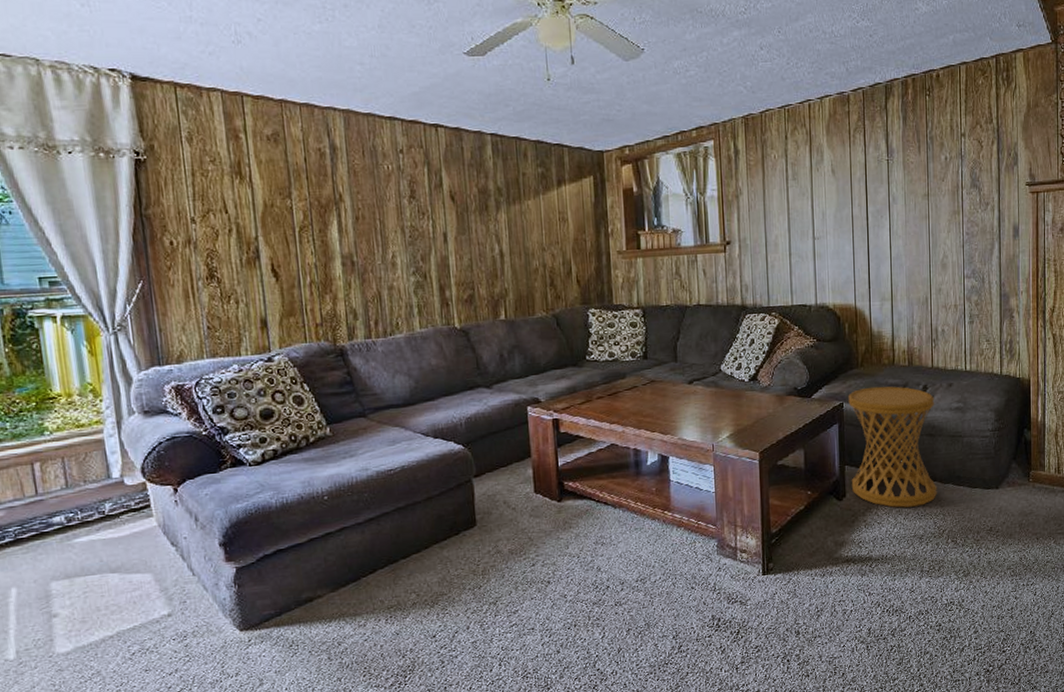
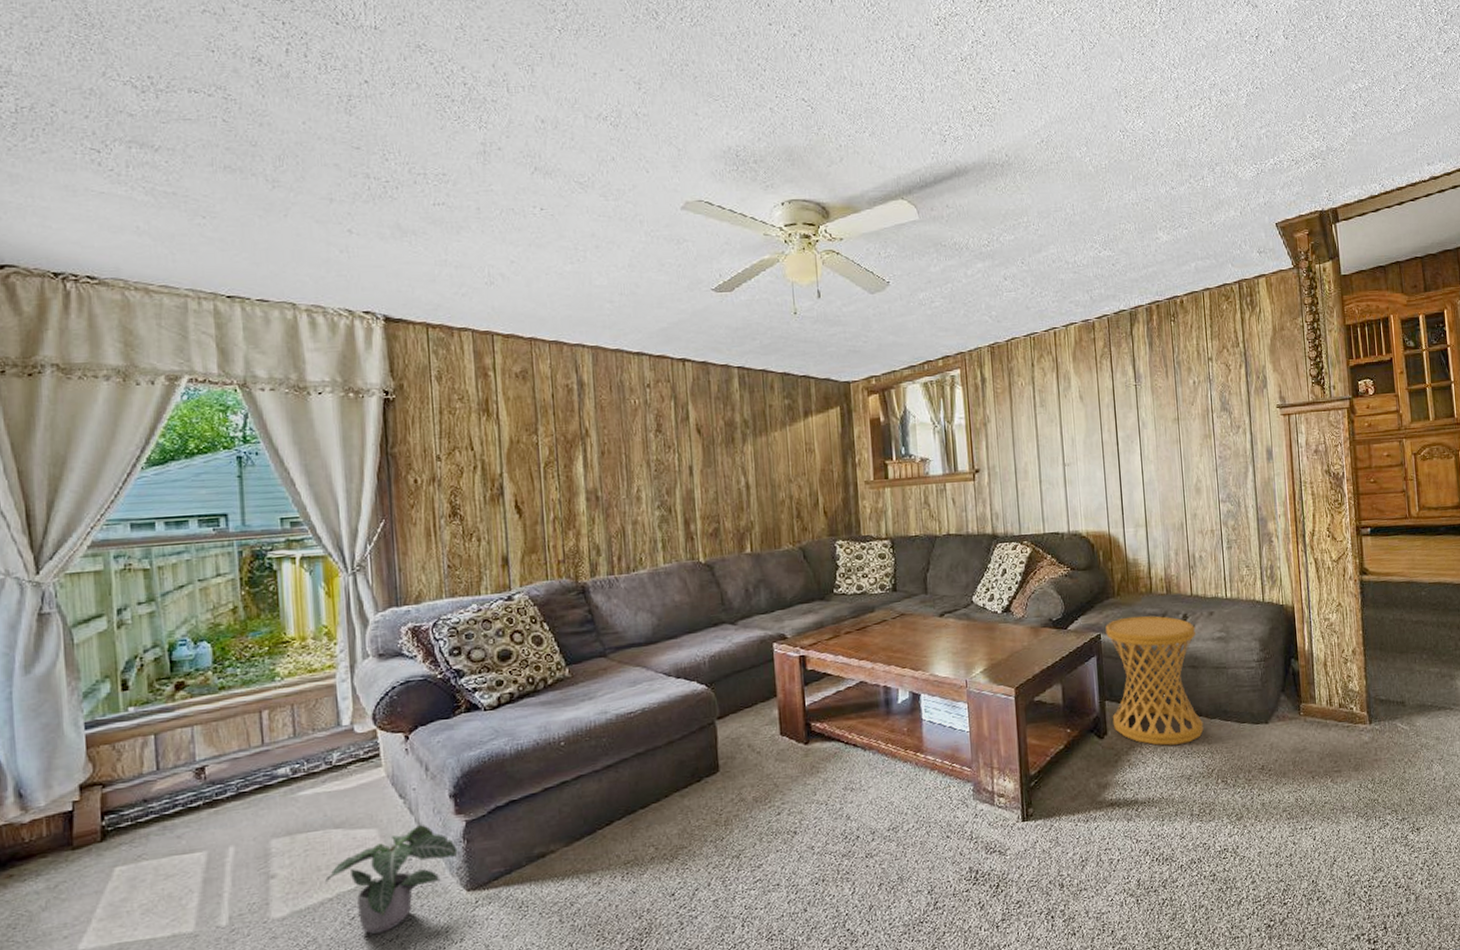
potted plant: none [105,571,230,668] -> present [325,825,458,934]

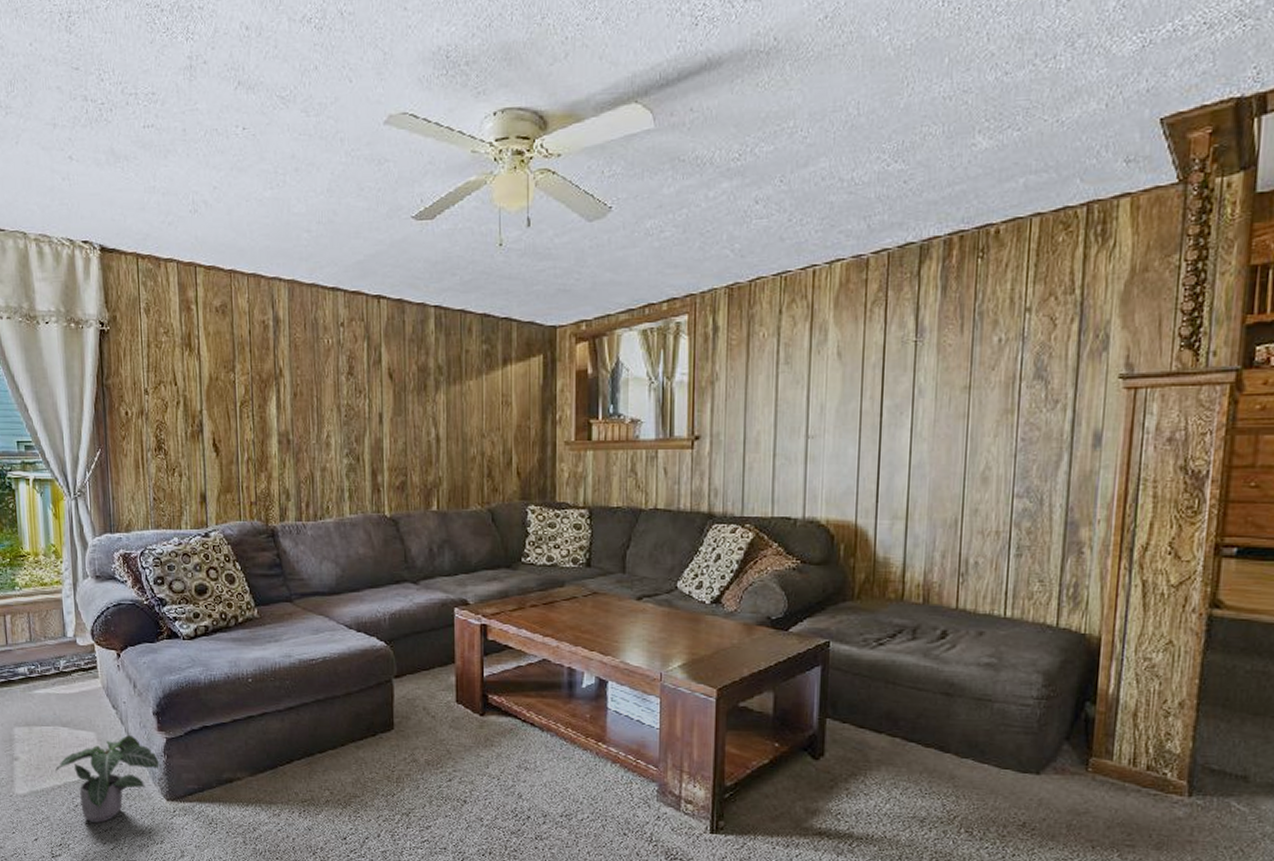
side table: present [1105,616,1204,746] -> none [832,625,957,781]

